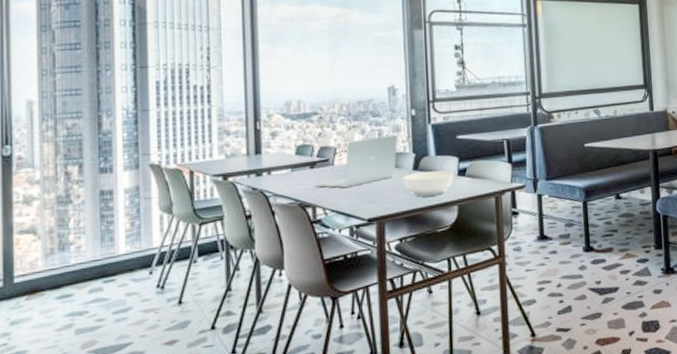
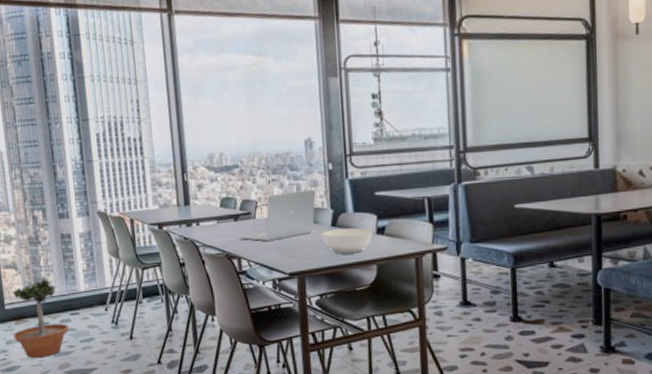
potted tree: none [21,234,100,340] -> present [13,271,69,358]

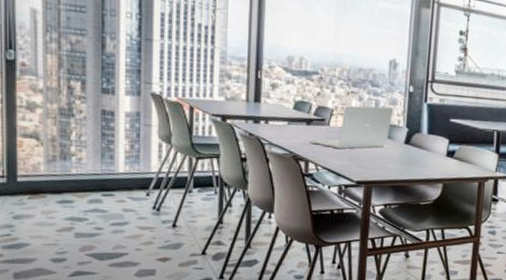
potted tree: present [13,271,69,358] -> none [24,146,99,237]
bowl: present [321,228,373,254] -> none [393,146,444,171]

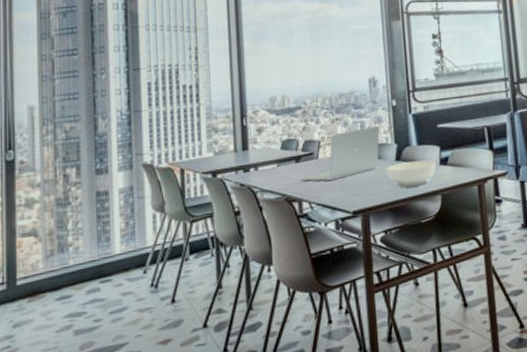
bowl: none [393,146,444,171] -> present [386,160,437,188]

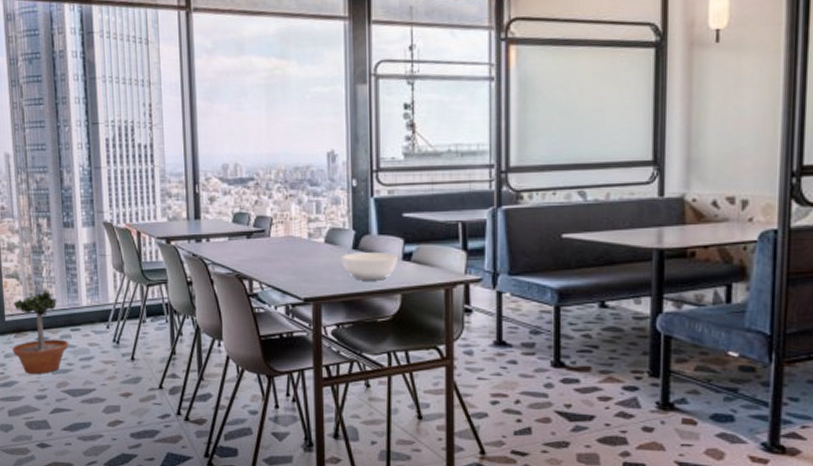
potted tree: none [24,236,97,341] -> present [12,283,69,374]
laptop: present [299,125,380,182] -> none [250,207,337,263]

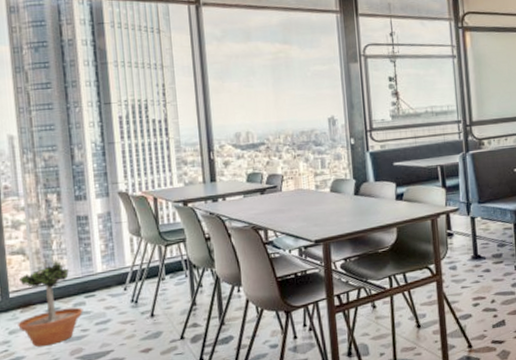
bowl: present [341,253,399,281] -> none [345,195,393,220]

